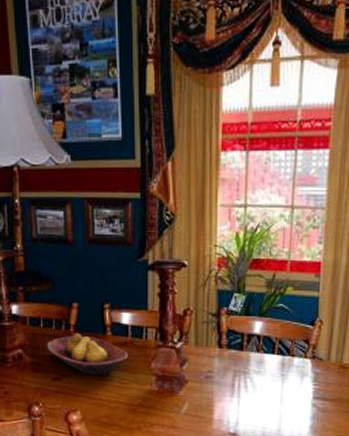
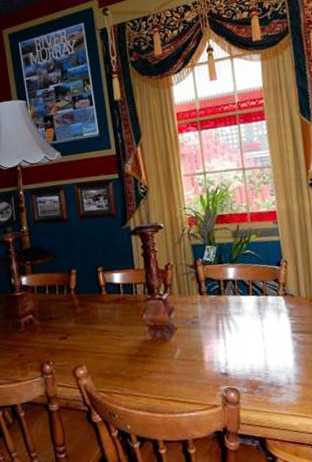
fruit bowl: present [46,332,129,375] -> none [52,295,123,332]

